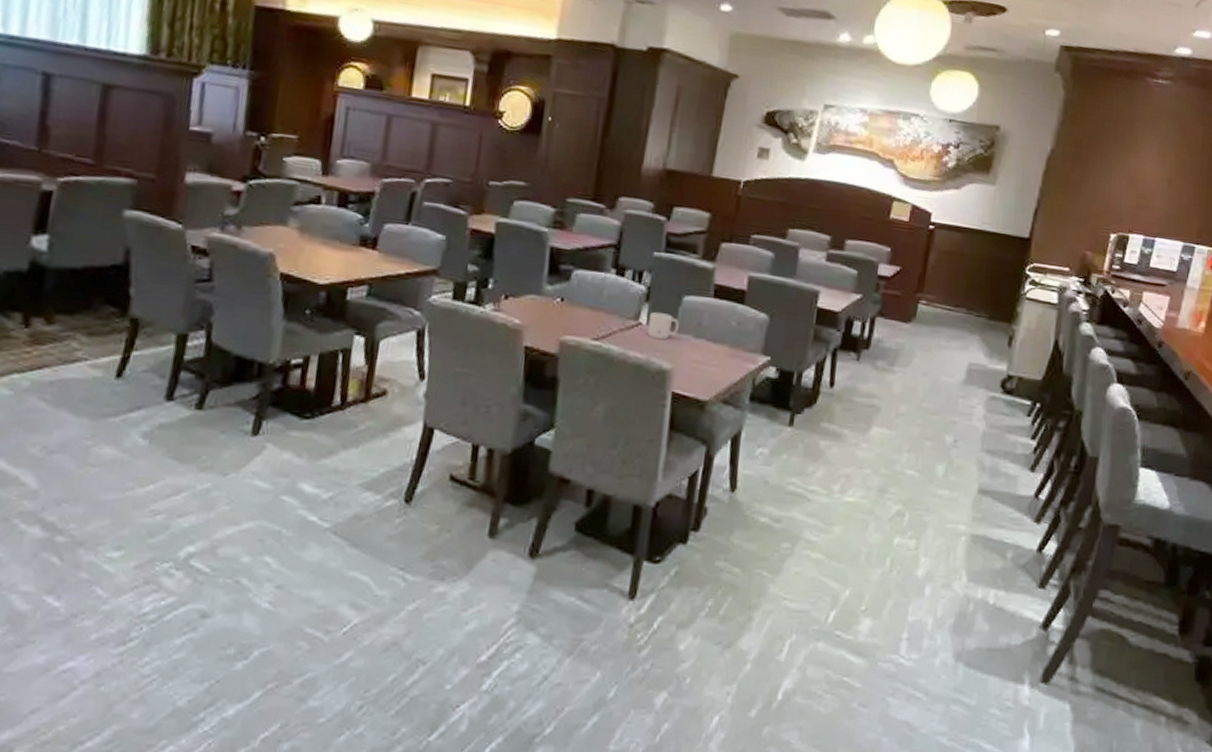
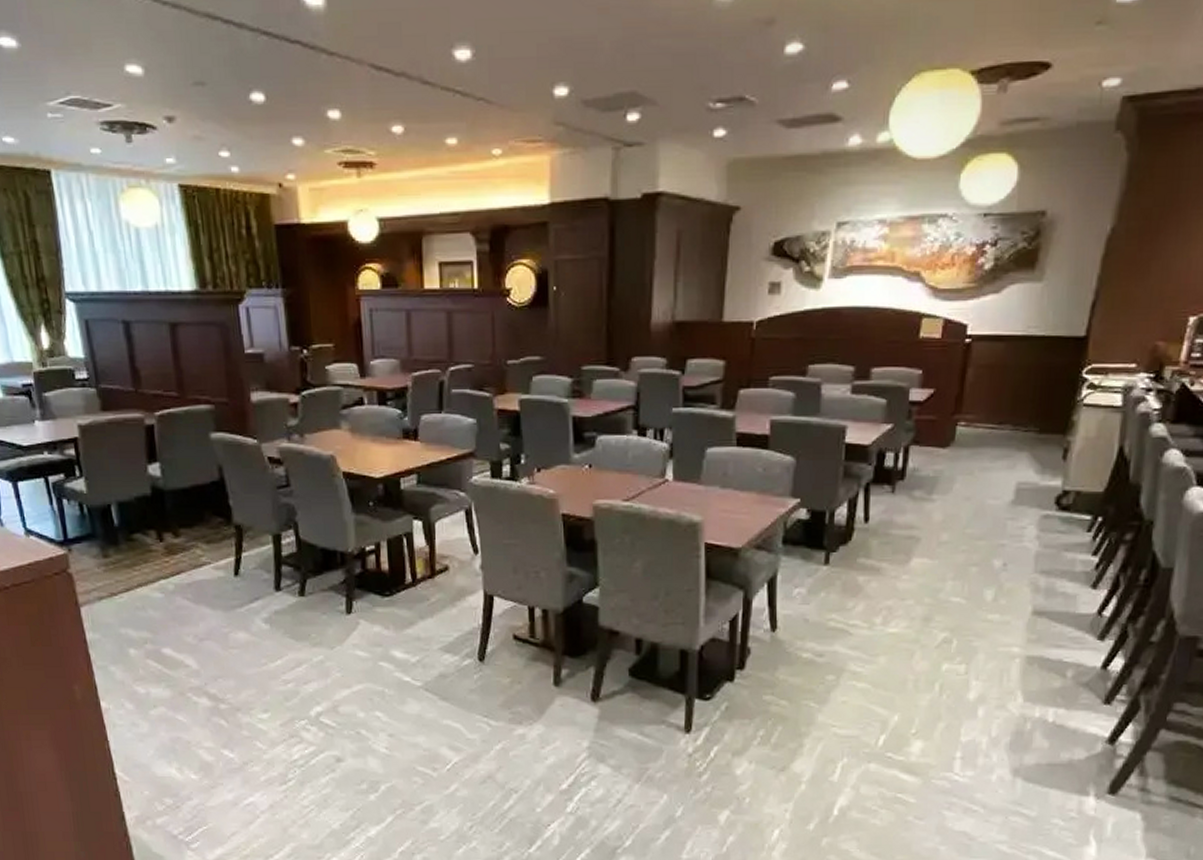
mug: present [647,312,679,340] -> none [674,468,705,494]

